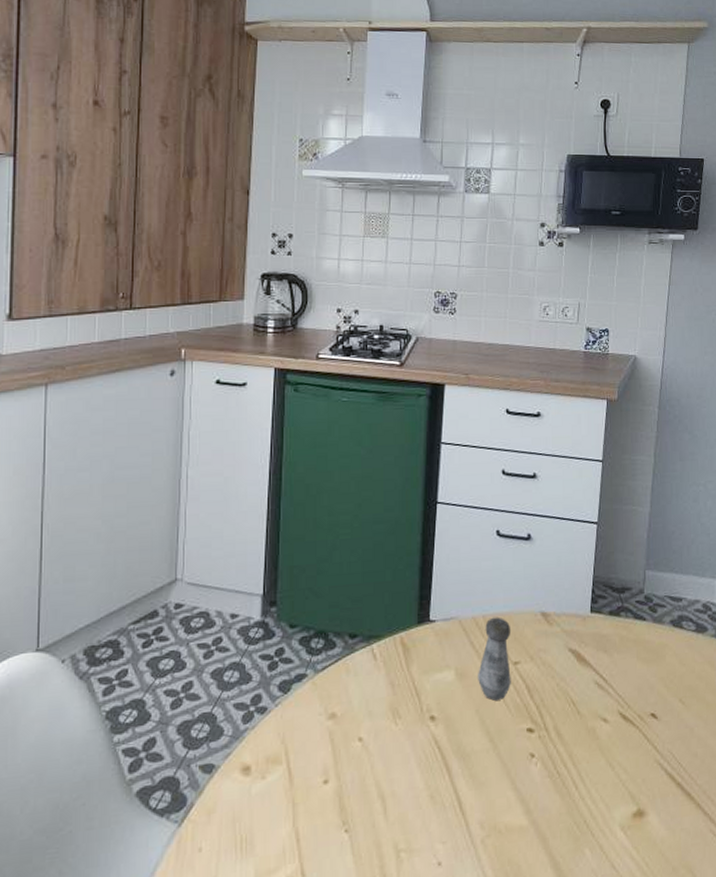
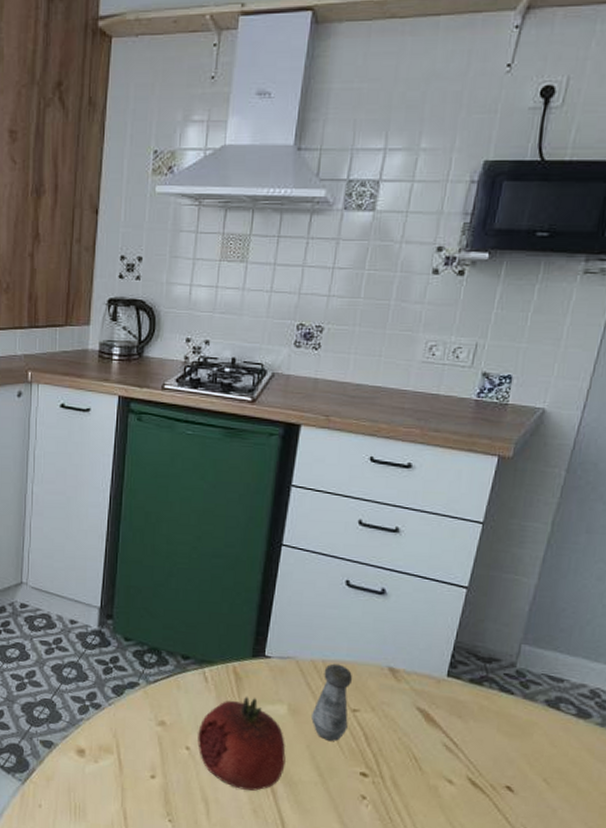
fruit: none [369,667,457,775] -> present [197,696,286,791]

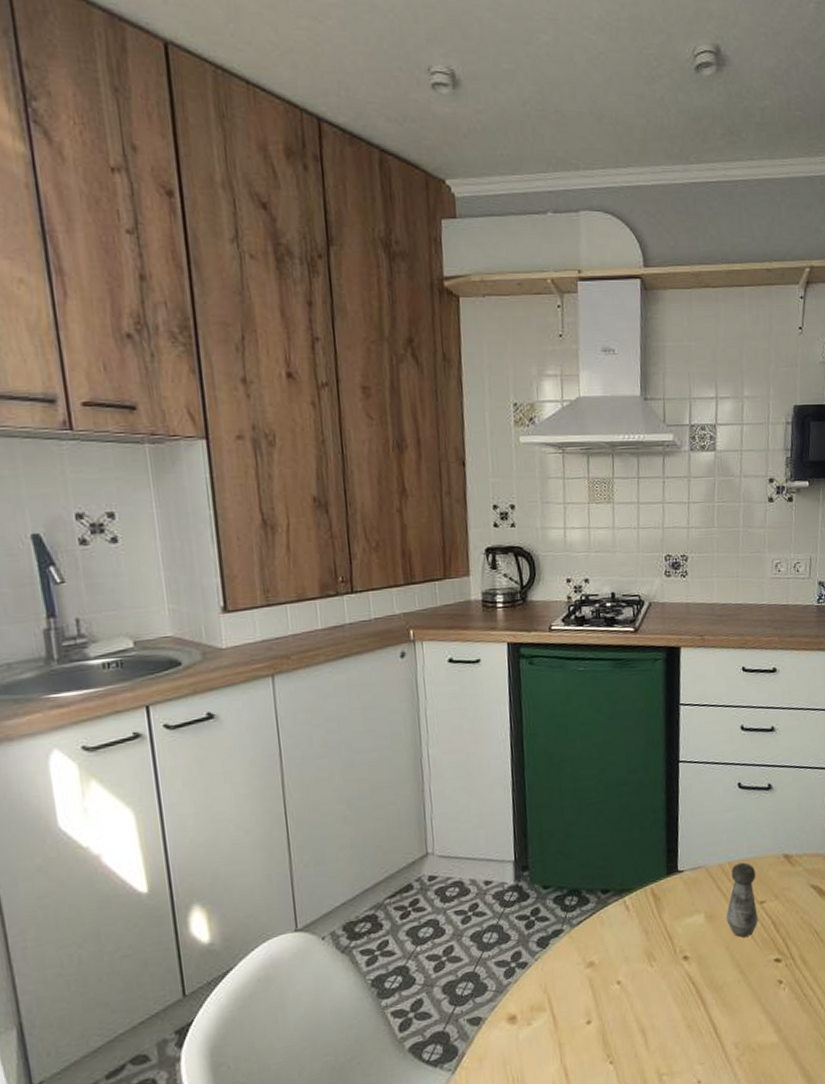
fruit: present [197,696,286,791] -> none [625,914,710,1009]

